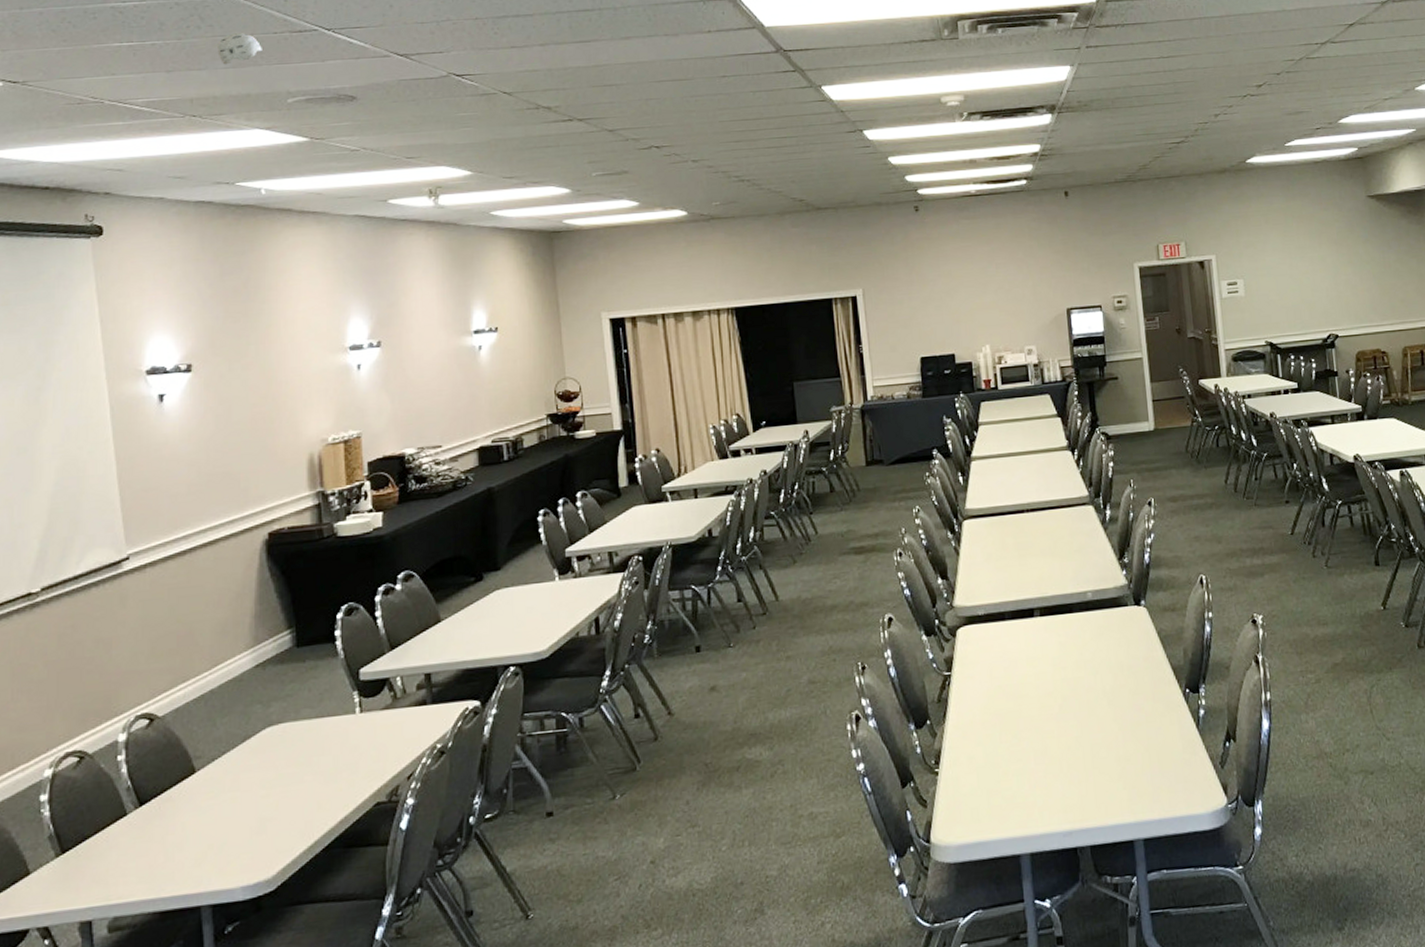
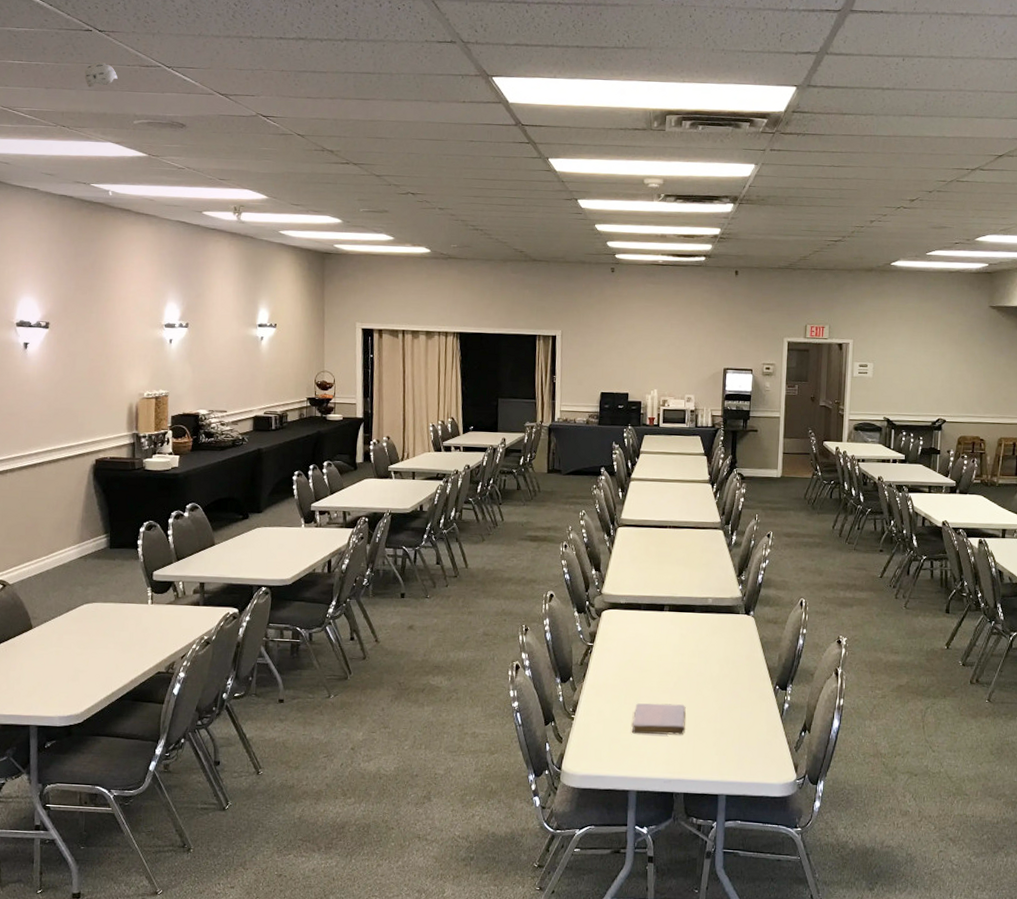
notebook: none [1012,731,1081,780] -> present [631,703,686,735]

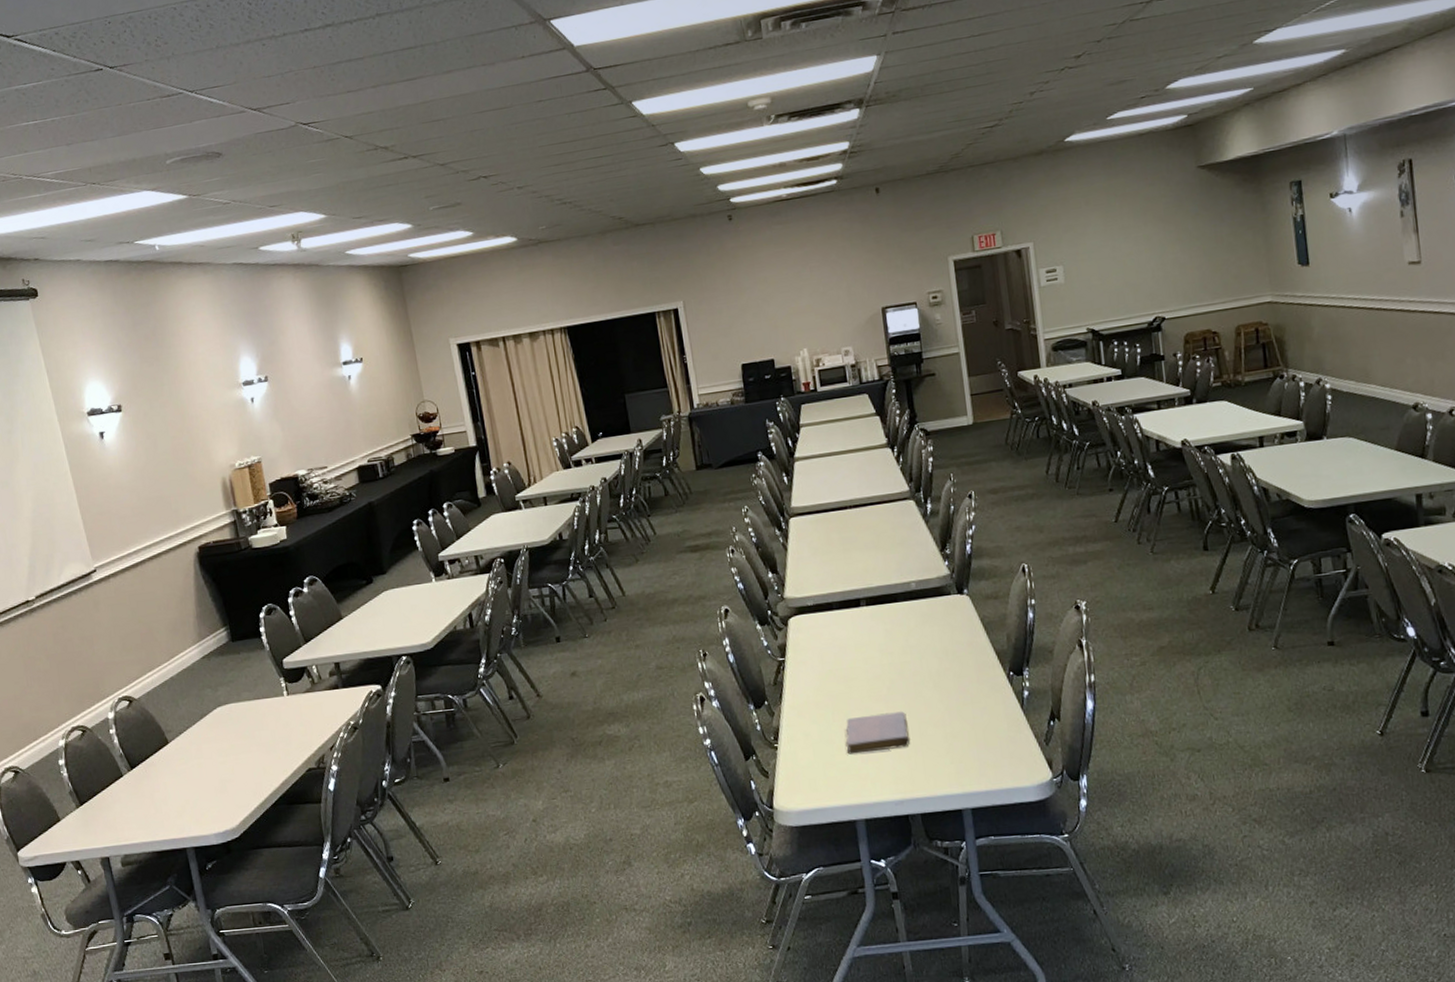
smoke detector: present [84,62,118,87] -> none [103,102,140,134]

